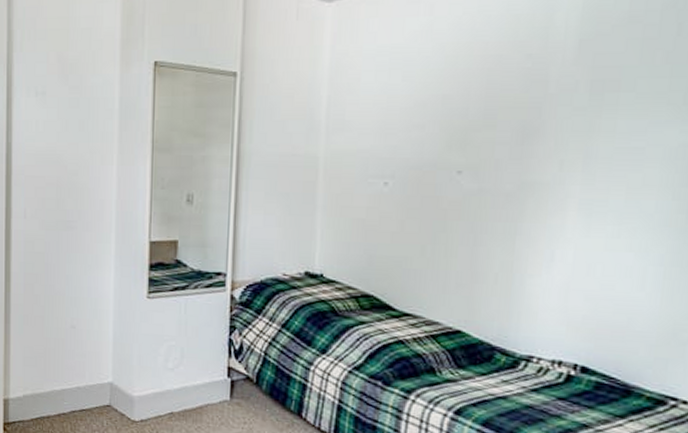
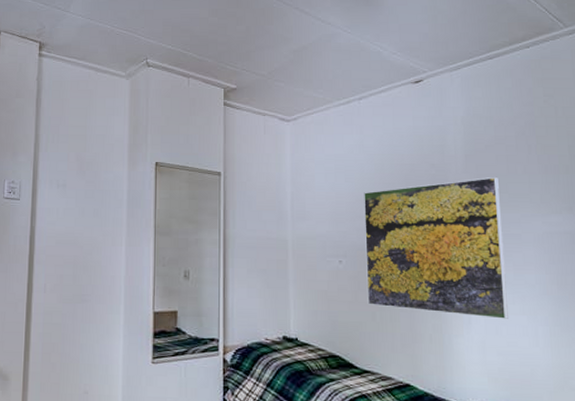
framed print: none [416,69,624,256] -> present [364,176,508,319]

